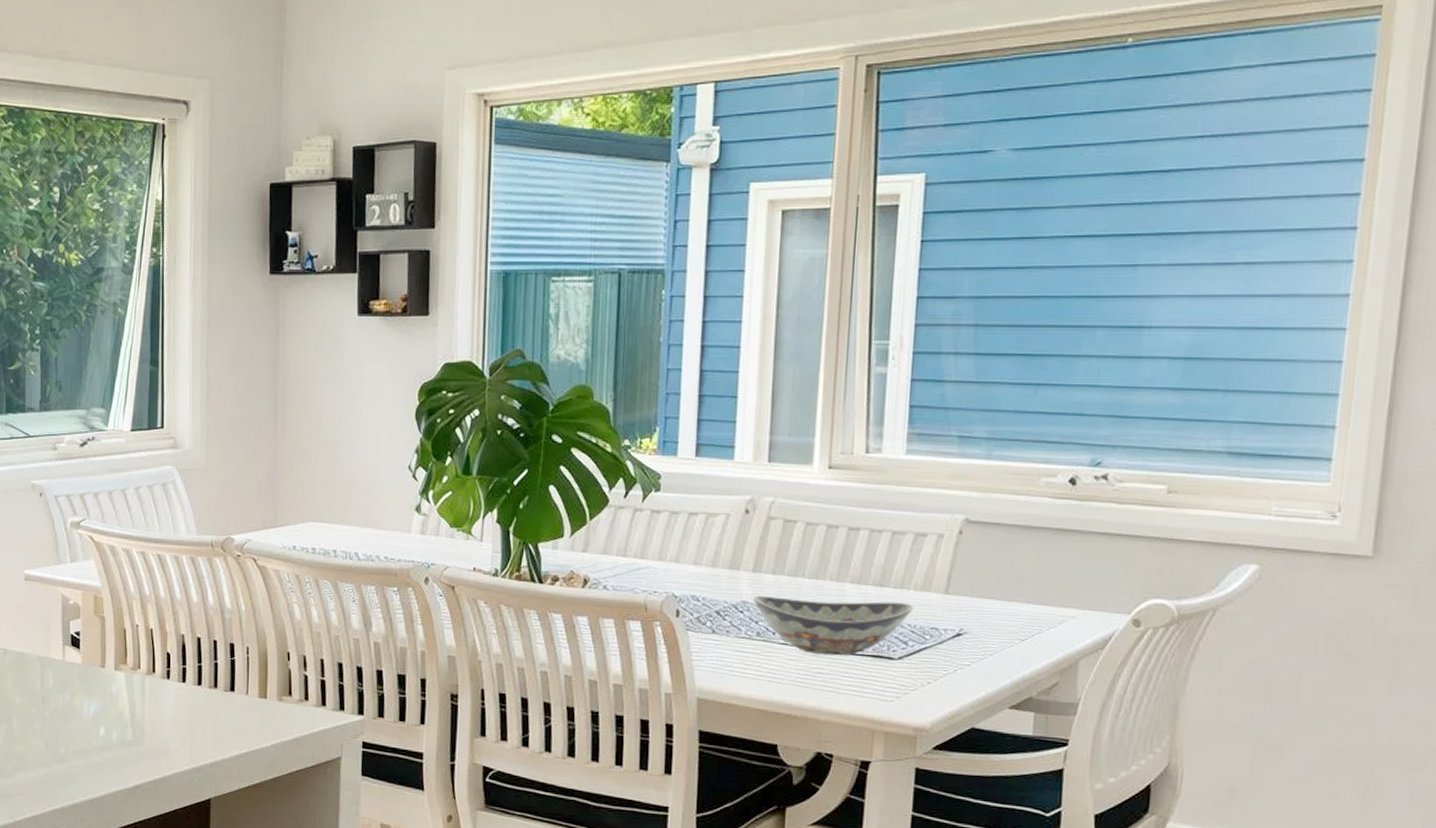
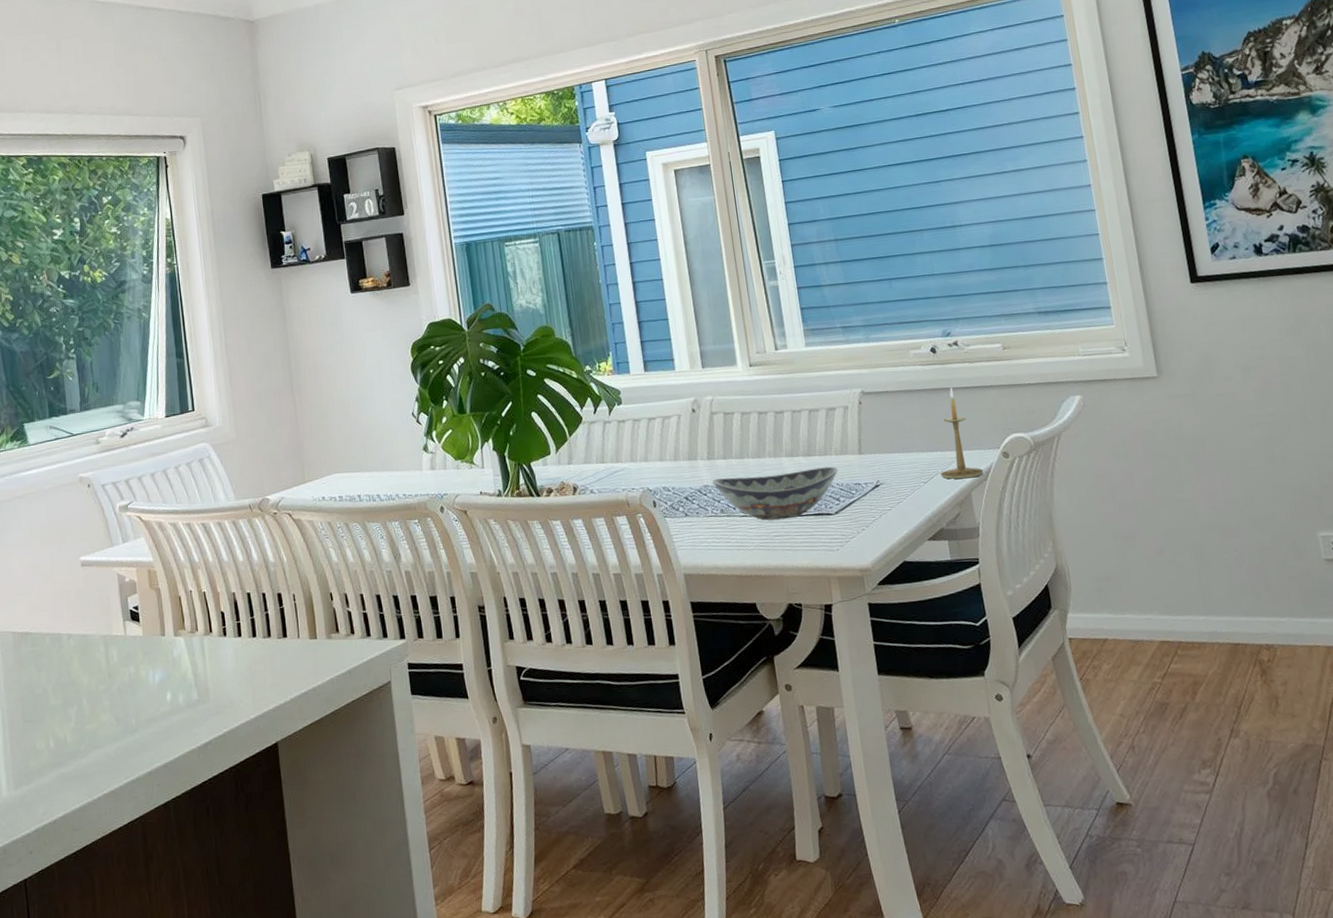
candlestick: none [1044,531,1102,644] -> present [940,388,983,479]

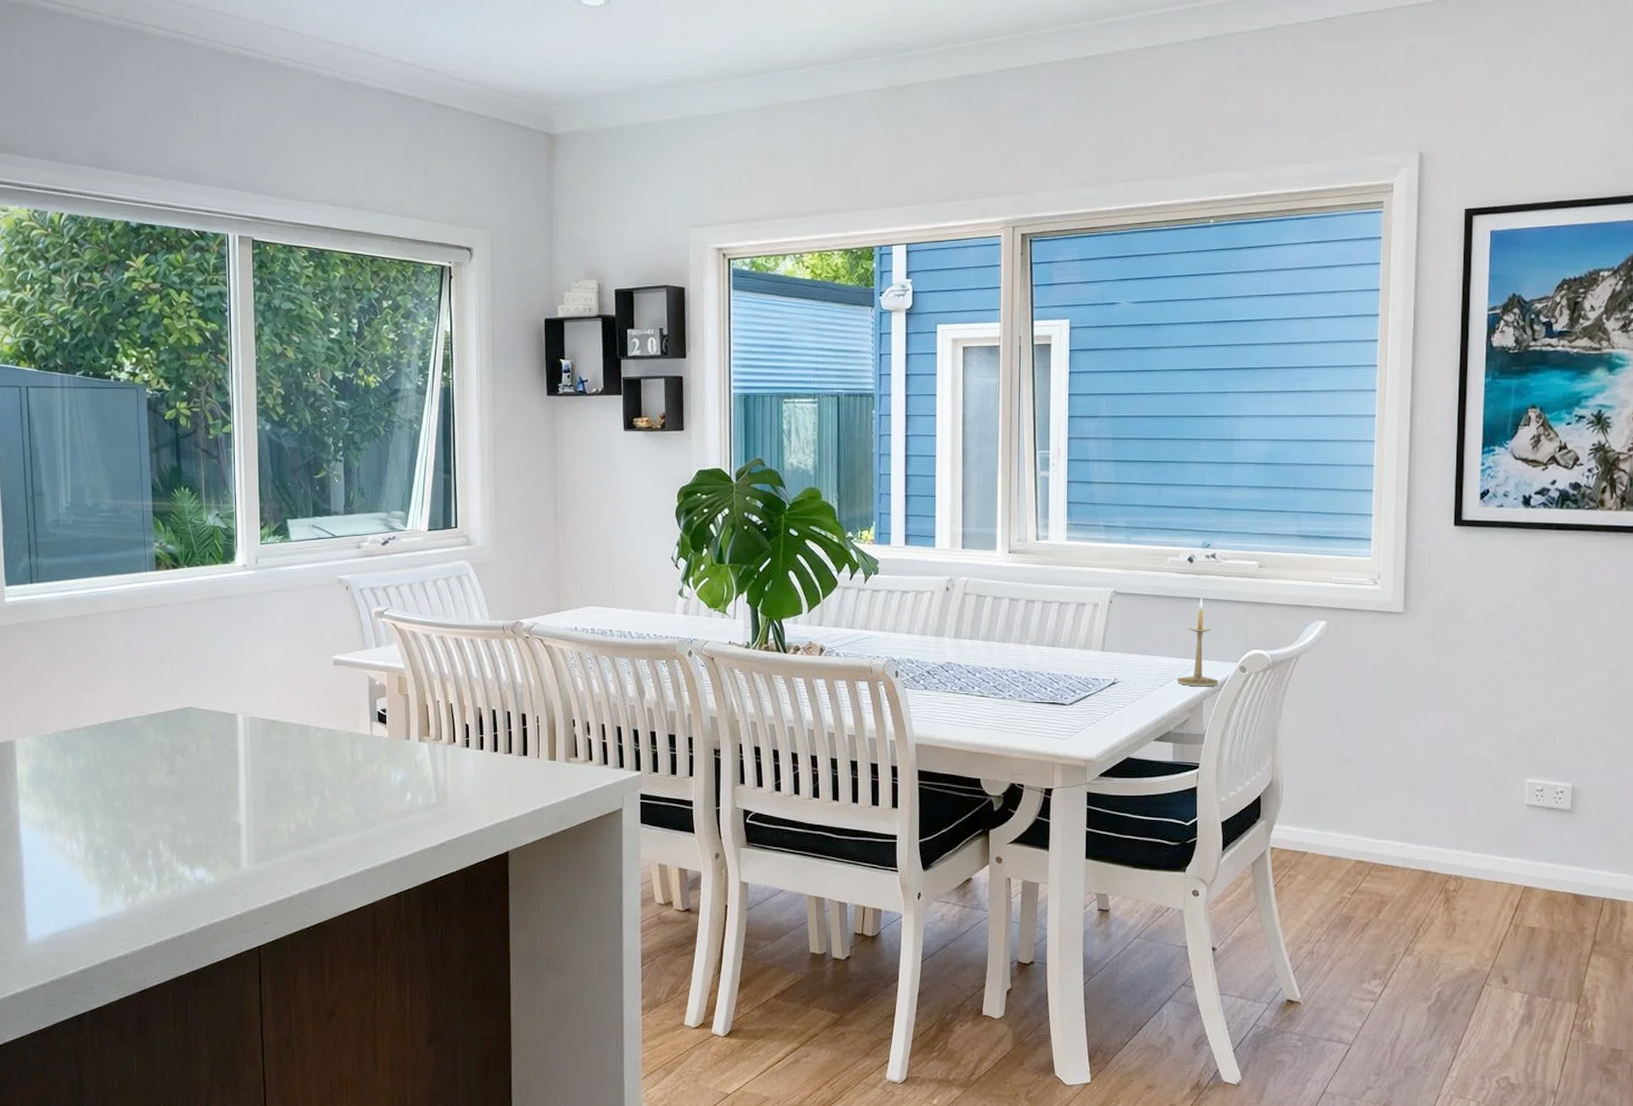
decorative bowl: present [712,466,838,521] -> none [956,658,1079,704]

